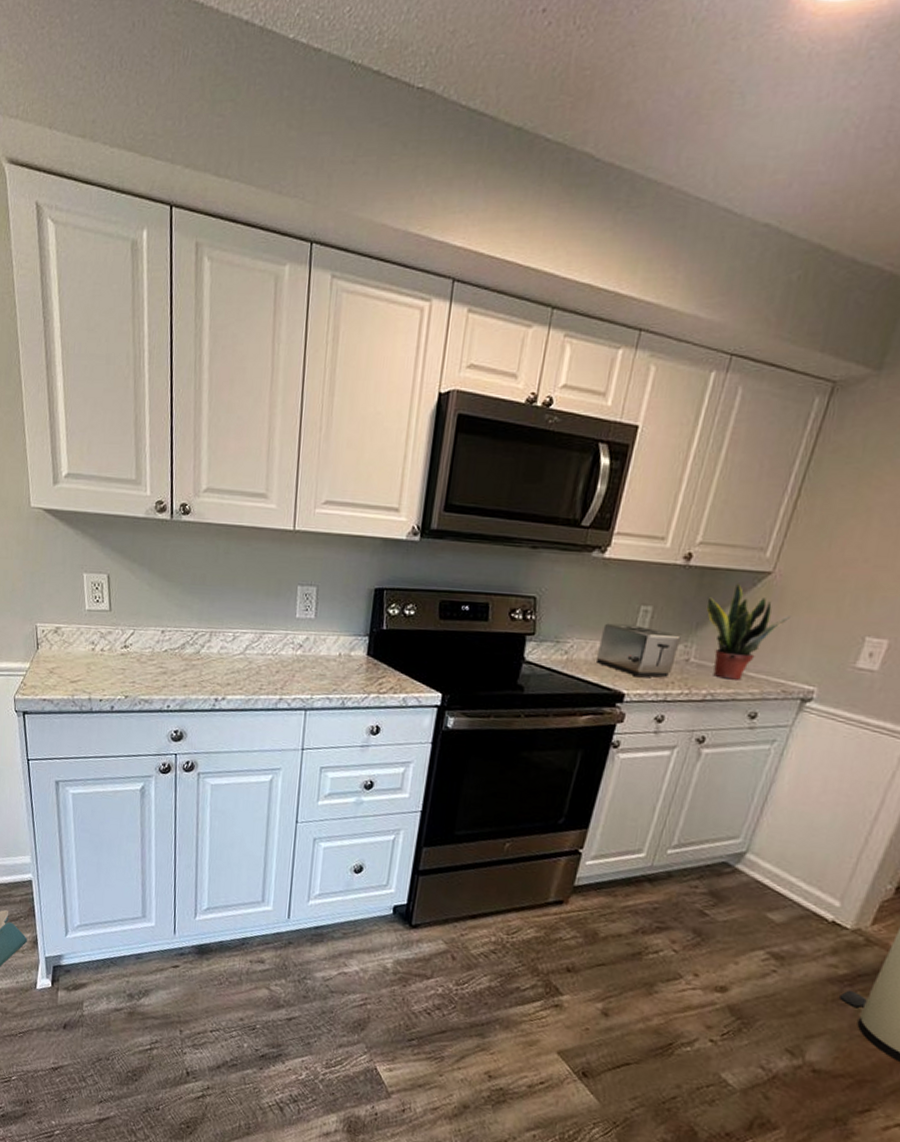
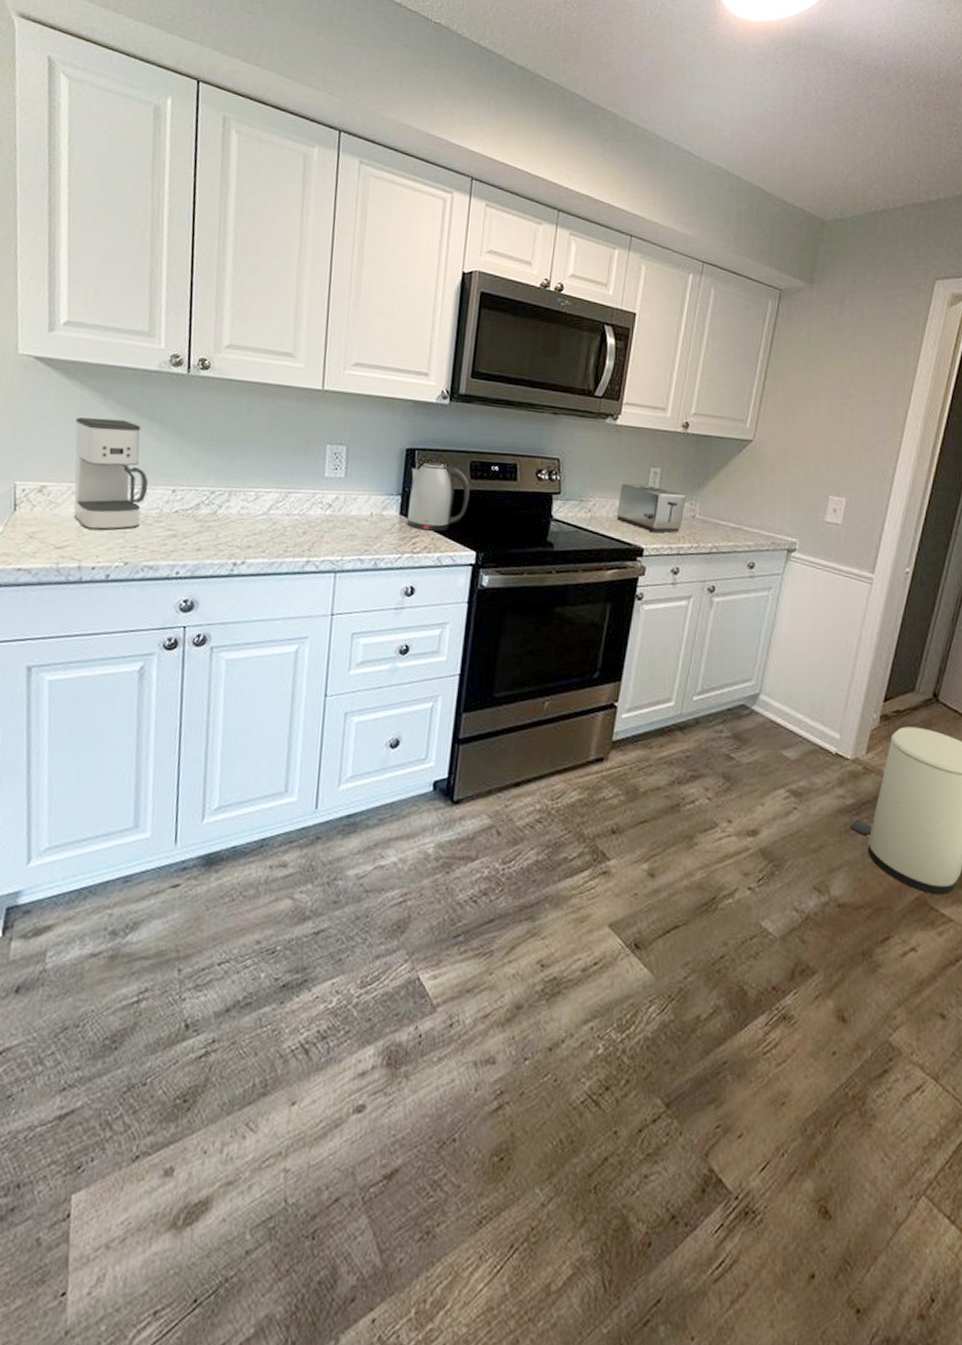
coffee maker: none [80,564,142,667] -> present [73,417,149,531]
kettle: none [373,601,439,673] -> present [406,461,471,532]
potted plant: present [706,583,792,680] -> none [704,449,772,534]

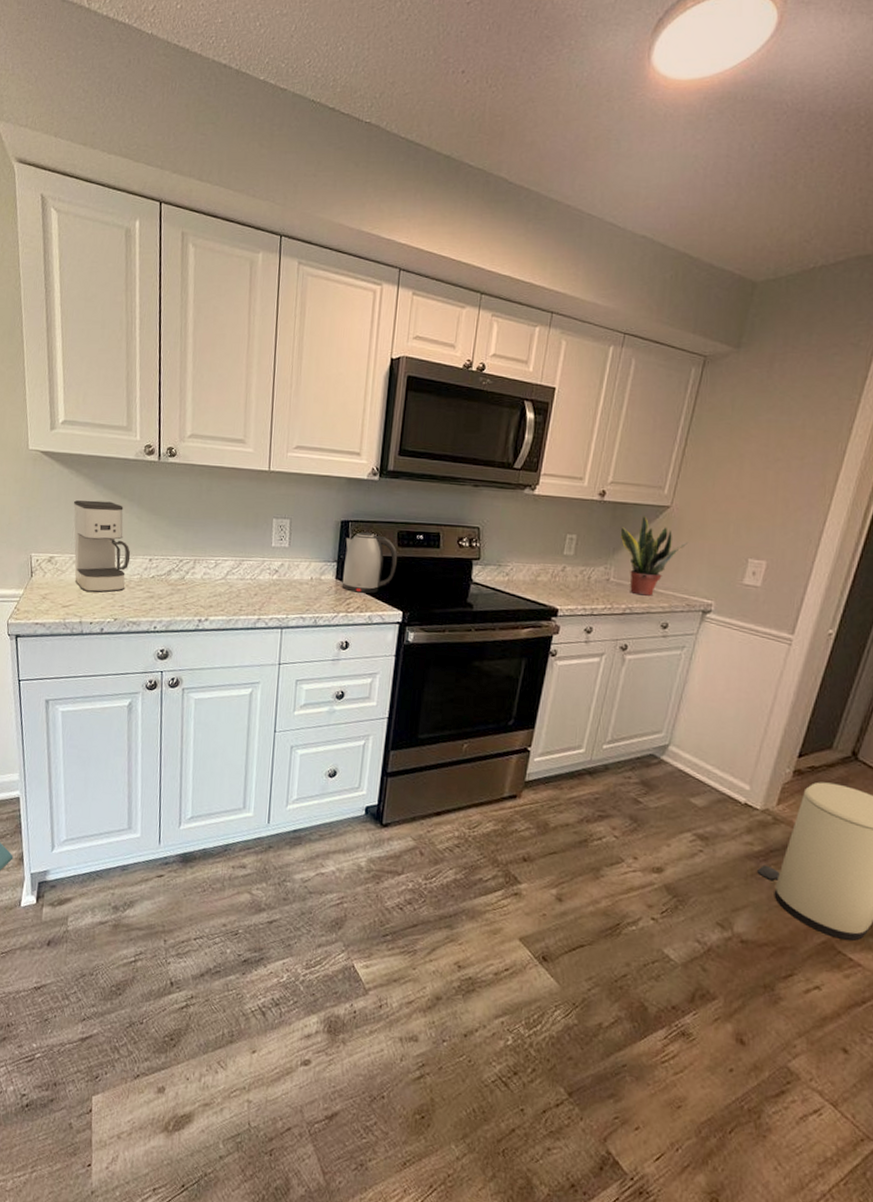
toaster: present [616,483,686,533] -> none [532,549,601,595]
potted plant: none [704,449,772,534] -> present [620,515,689,596]

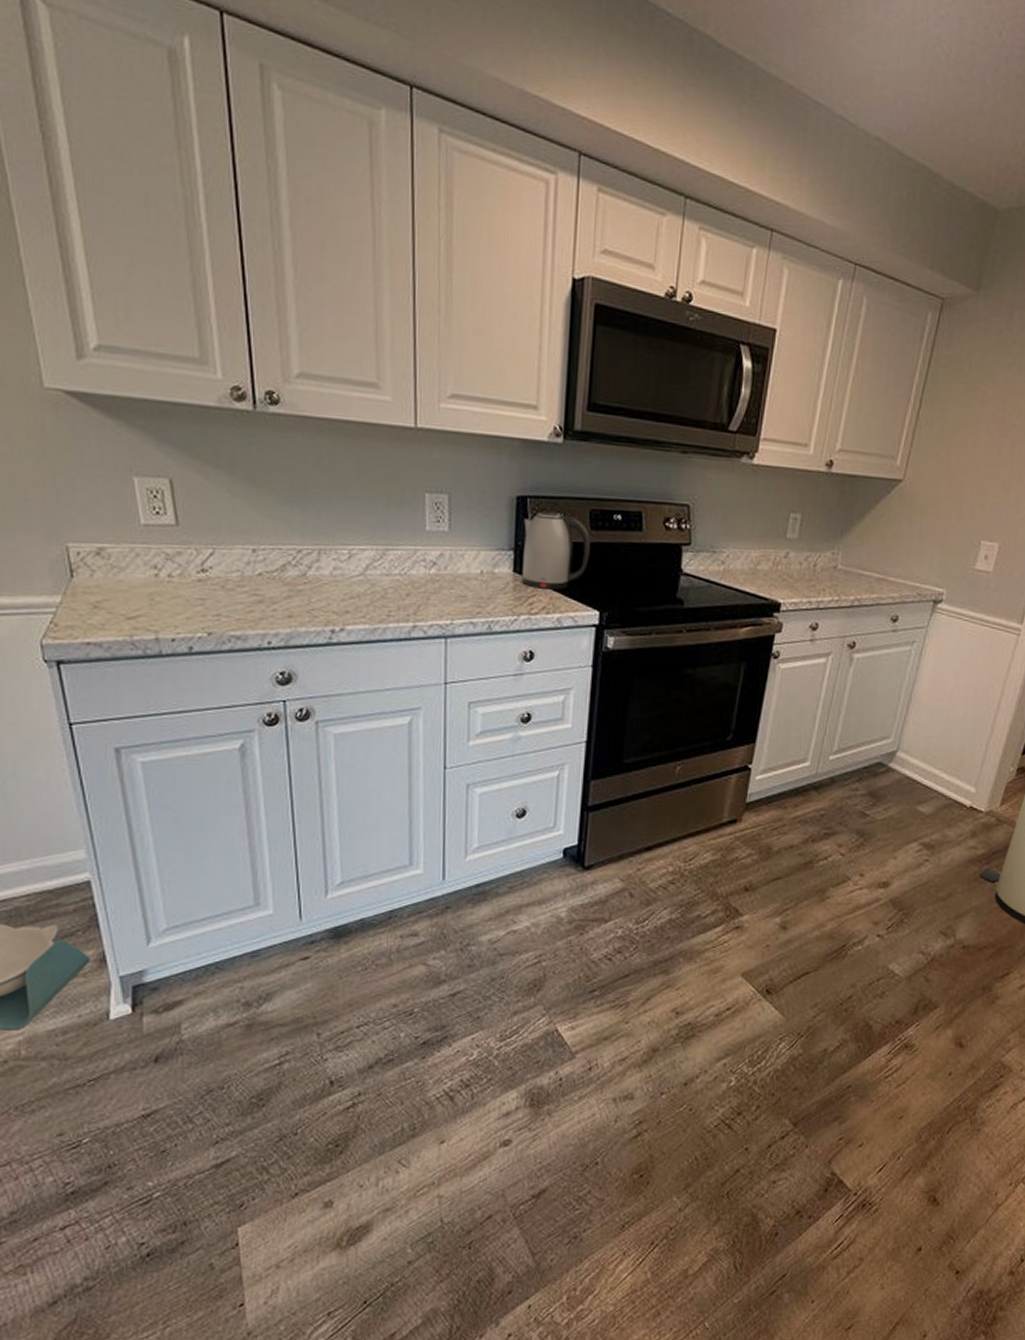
coffee maker: present [74,500,131,593] -> none [128,465,224,598]
potted plant: present [620,515,689,596] -> none [848,490,921,585]

